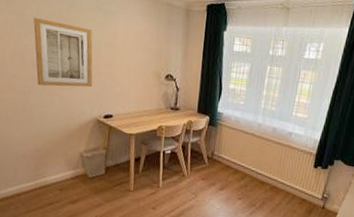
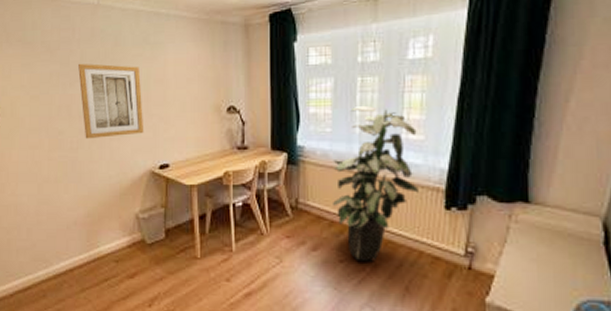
indoor plant: none [238,87,303,201] -> present [332,105,418,262]

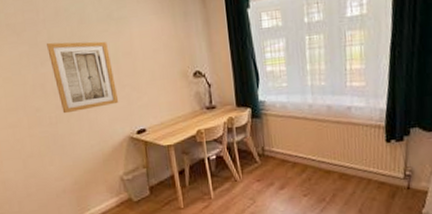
indoor plant: present [332,105,418,262] -> none [290,60,364,194]

